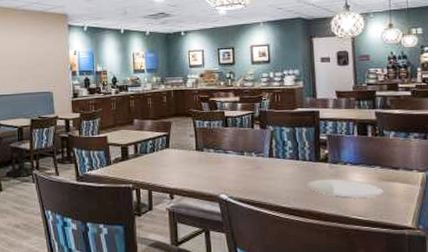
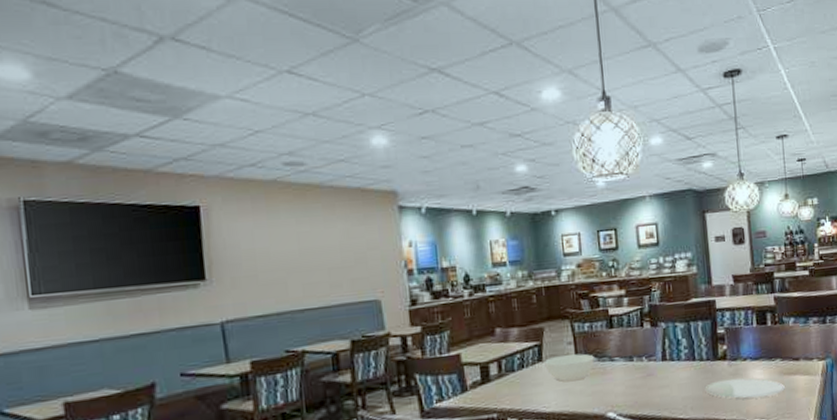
bowl: none [171,145,211,166] -> present [544,353,595,382]

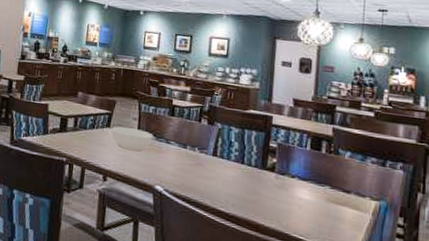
plate: present [705,378,785,400] -> none [248,188,330,219]

